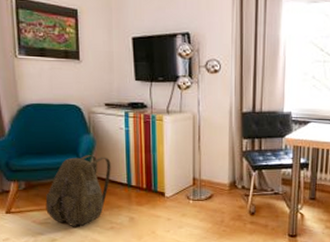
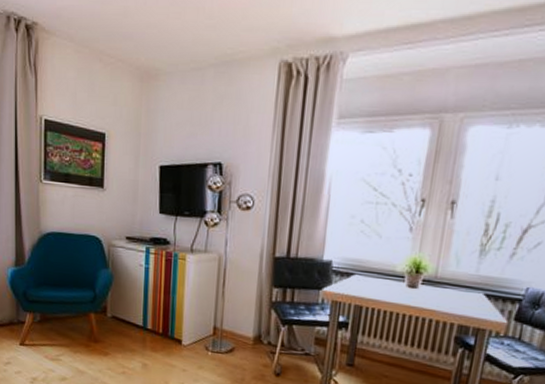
backpack: present [45,155,111,226] -> none [59,291,128,367]

